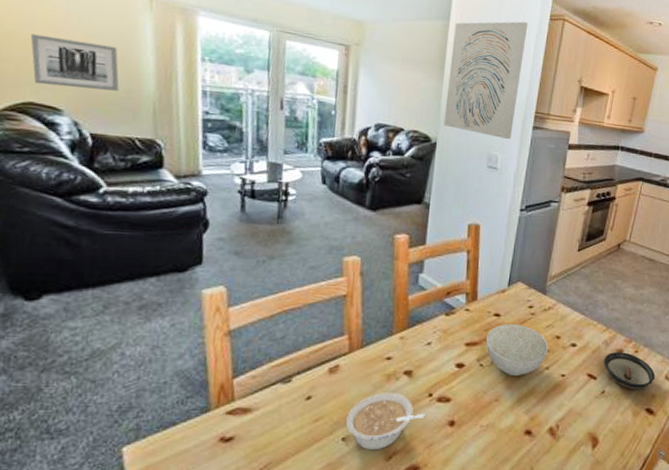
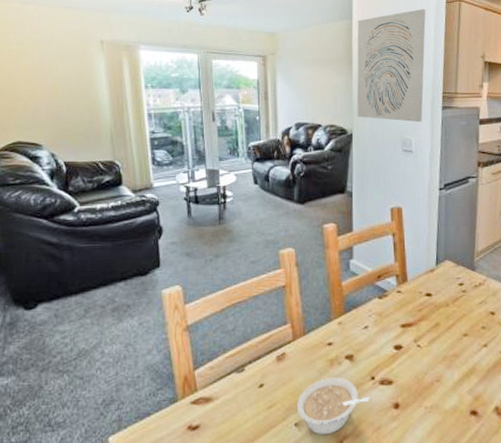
wall art: present [30,34,120,91] -> none [15,85,83,126]
bowl: present [485,323,549,377] -> none [420,302,484,356]

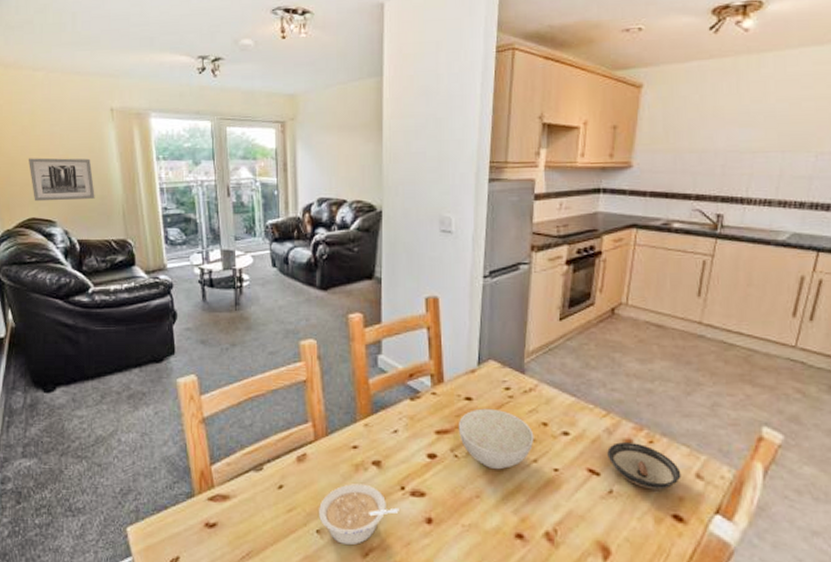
wall art: none [15,85,83,126] -> present [29,158,95,202]
wall art: present [356,9,426,123] -> none [387,61,471,198]
bowl: none [420,302,484,356] -> present [458,408,534,470]

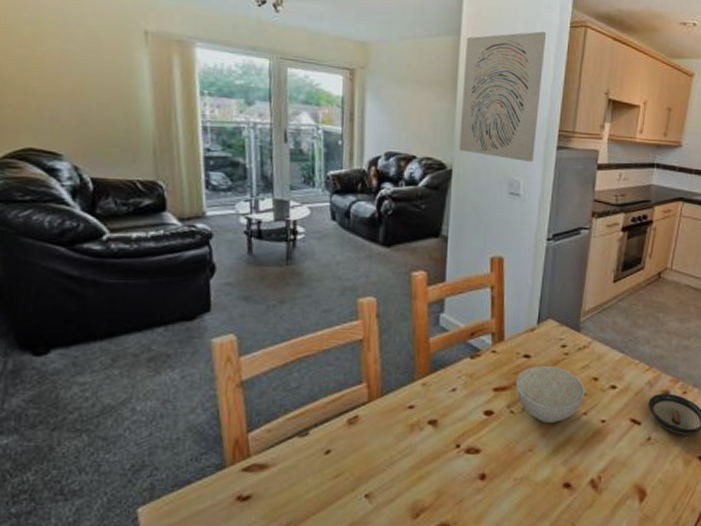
wall art: present [29,158,95,202] -> none [27,77,118,132]
legume: present [318,484,399,546] -> none [367,444,453,508]
wall art: none [387,61,471,198] -> present [459,31,547,163]

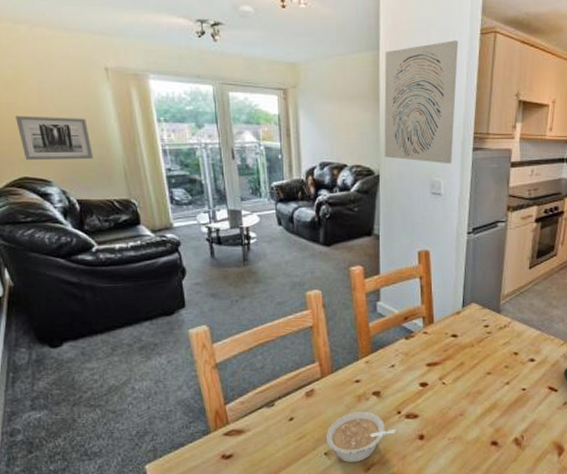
wall art: none [27,77,118,132] -> present [16,116,93,161]
legume: none [367,444,453,508] -> present [325,411,396,463]
bowl: present [515,365,586,424] -> none [445,343,507,392]

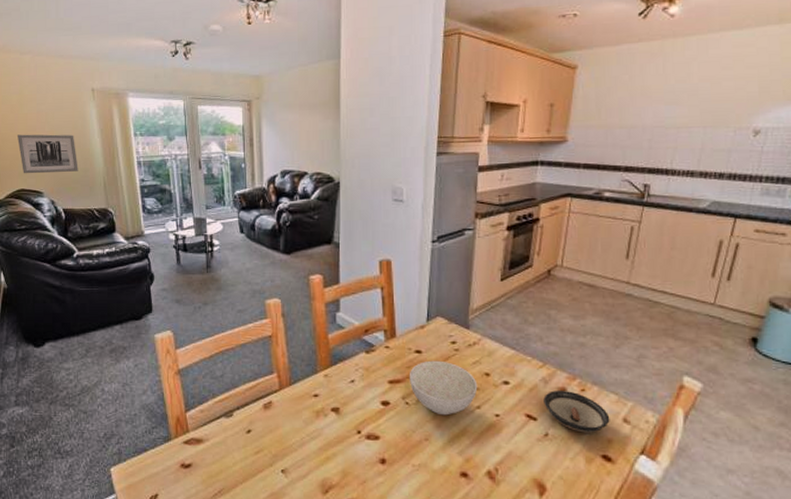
legume: present [325,411,396,463] -> none [282,428,356,484]
wall art: present [384,40,459,164] -> none [344,44,421,170]
bowl: none [445,343,507,392] -> present [409,360,478,416]

